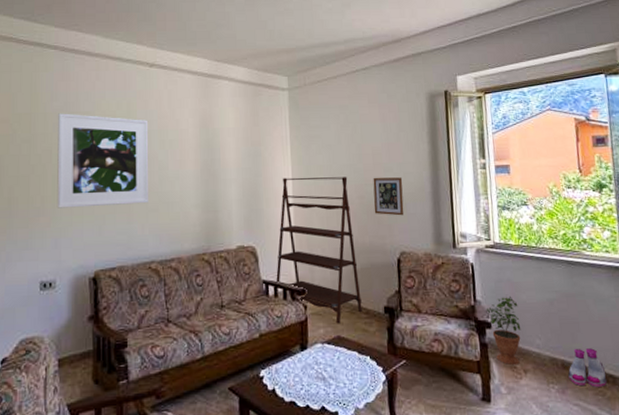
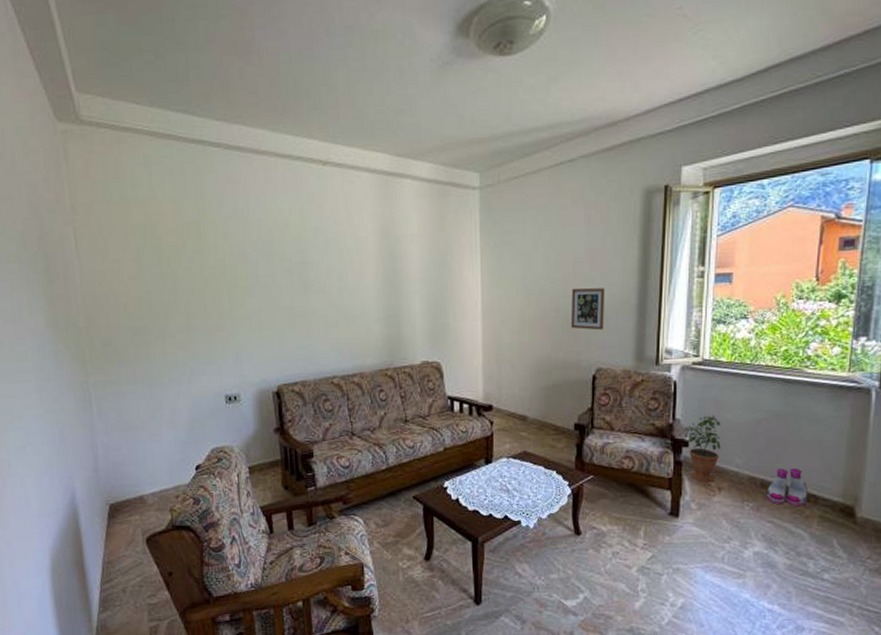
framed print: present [57,113,149,208] -> none [228,220,328,323]
shelving unit: present [275,177,362,324] -> none [461,288,551,440]

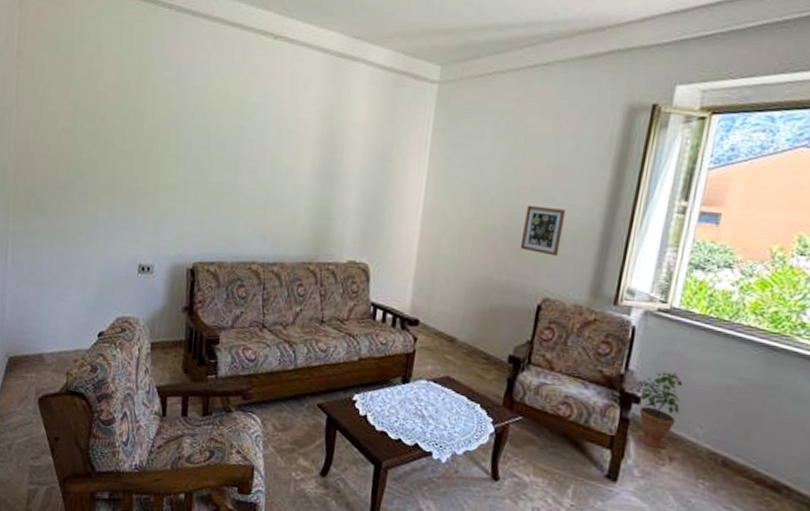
boots: present [766,468,808,506] -> none [727,448,781,497]

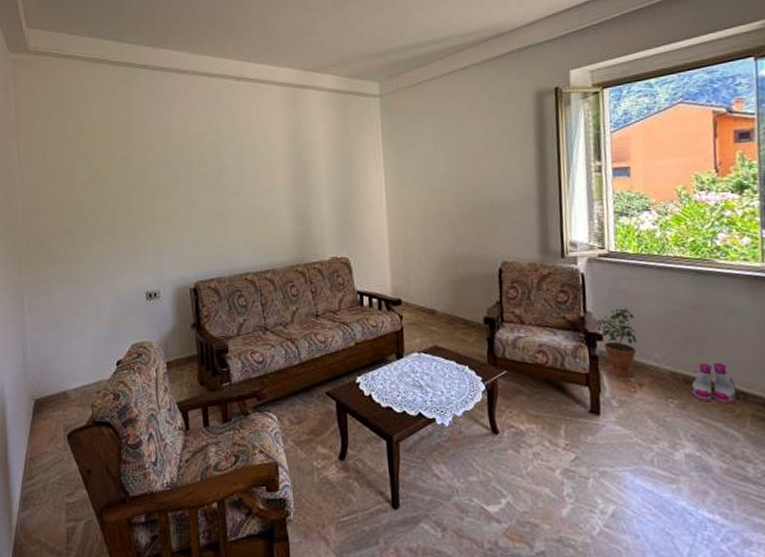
picture frame: present [520,205,567,256] -> none [472,184,507,225]
boots: none [727,448,781,497] -> present [691,363,737,404]

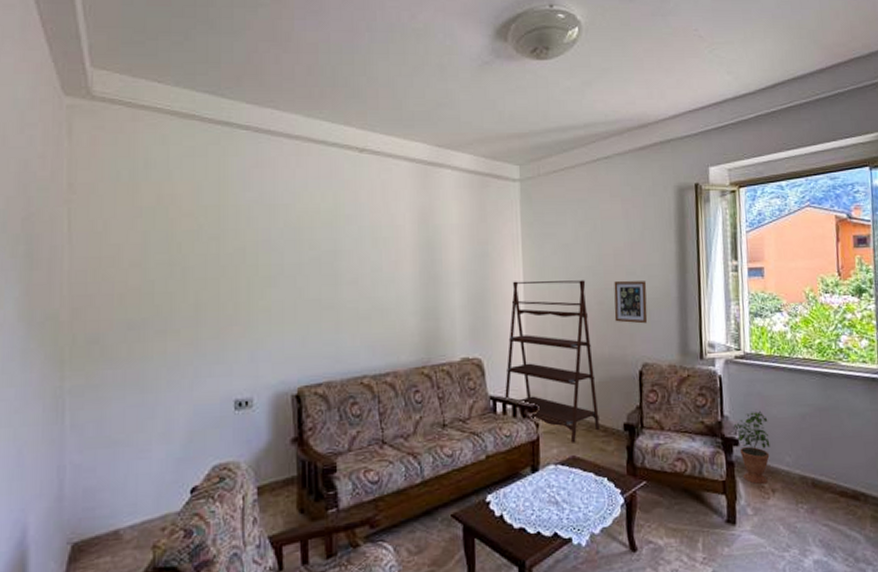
shelving unit: none [370,185,461,334] -> present [504,280,600,443]
picture frame: none [472,184,507,225] -> present [614,280,648,324]
boots: present [691,363,737,404] -> none [818,465,859,506]

